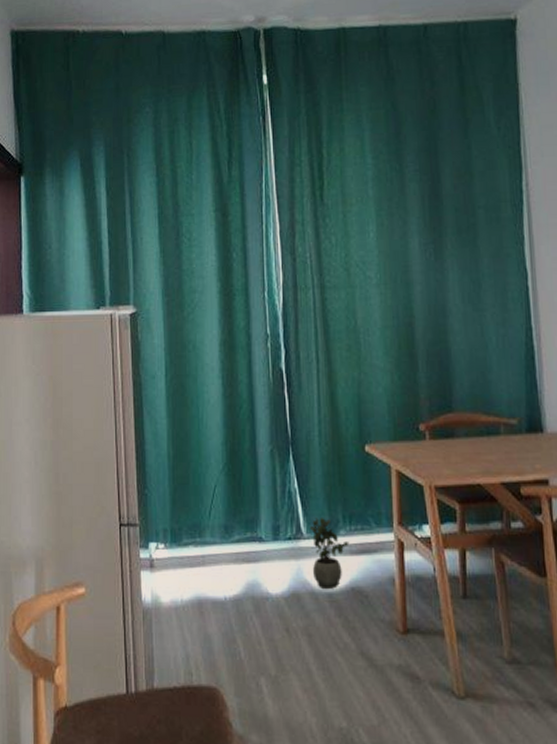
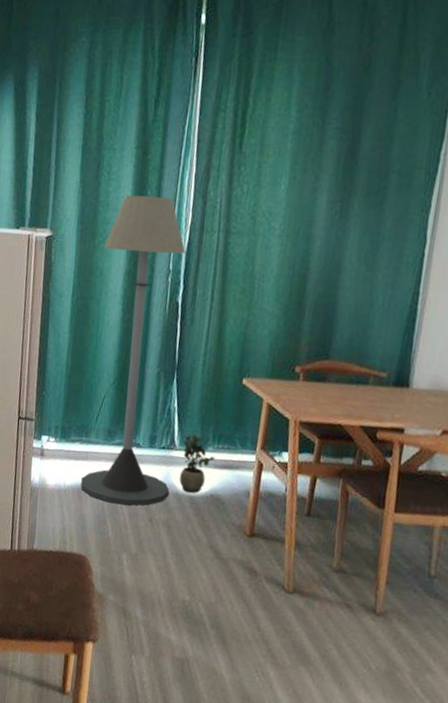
floor lamp: none [194,258,304,616] -> present [81,195,186,506]

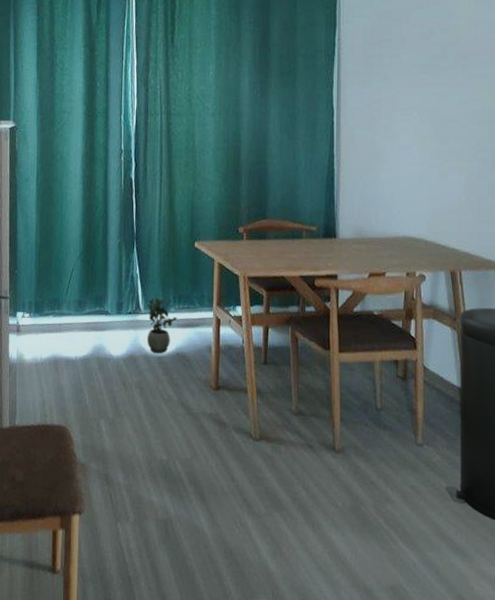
floor lamp: present [81,195,186,506] -> none [57,87,139,372]

